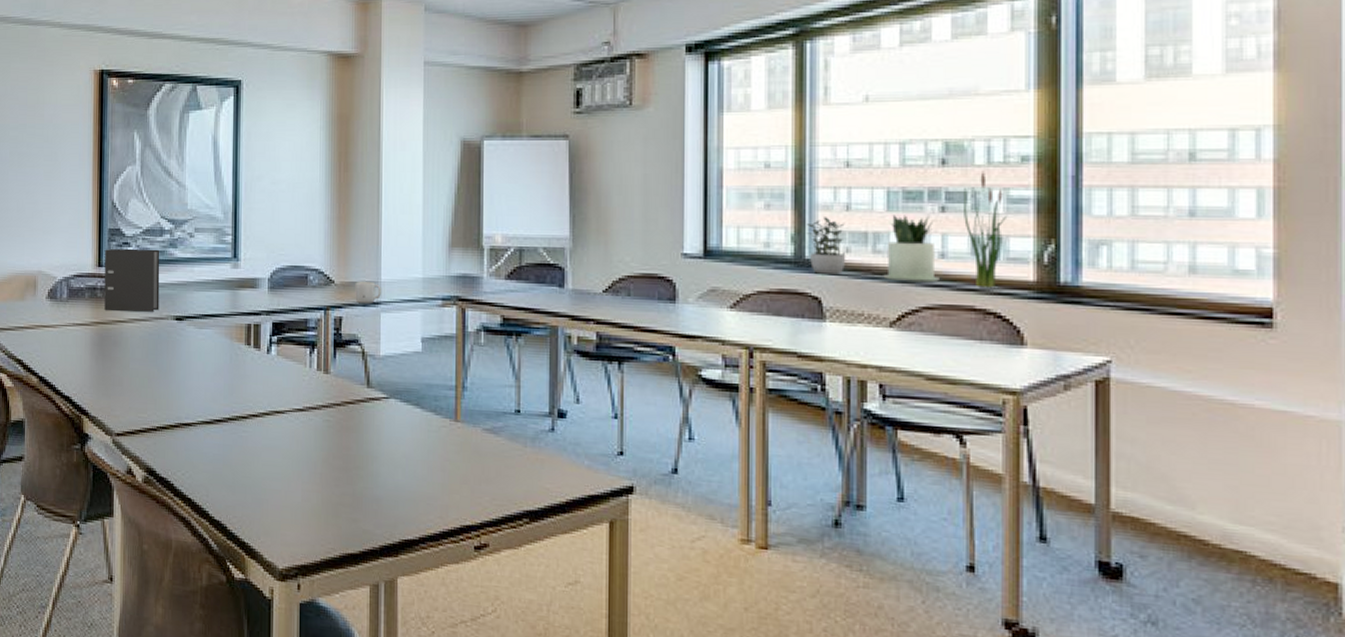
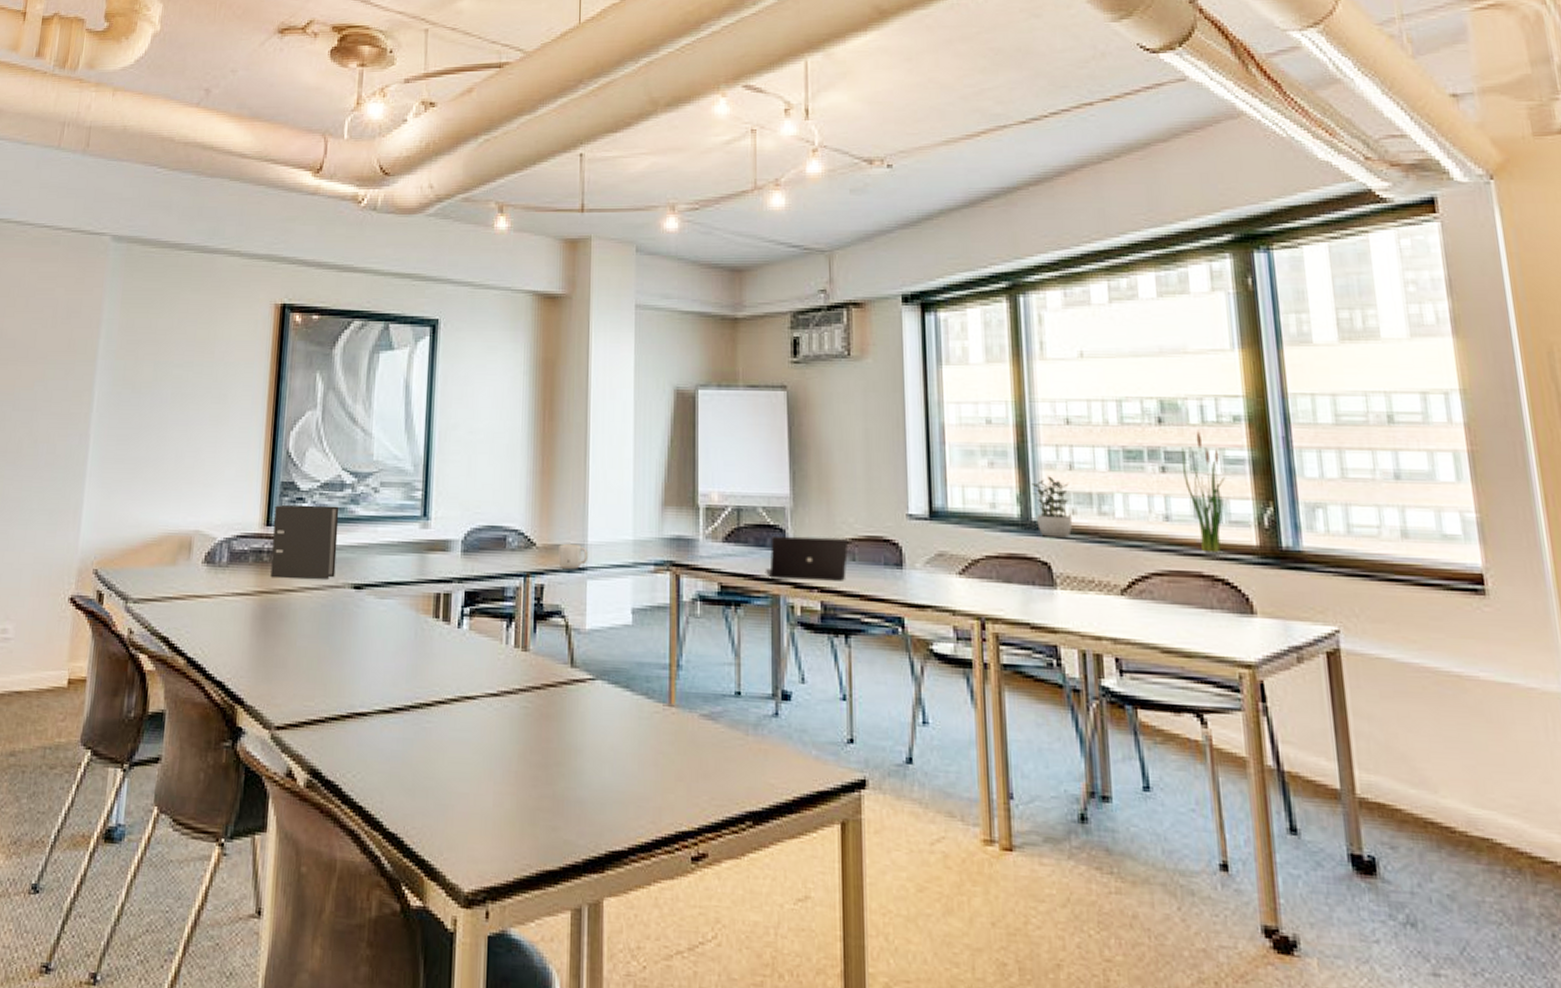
laptop: none [544,273,625,314] -> present [765,535,849,581]
planter: present [883,215,939,283] -> none [1110,475,1166,547]

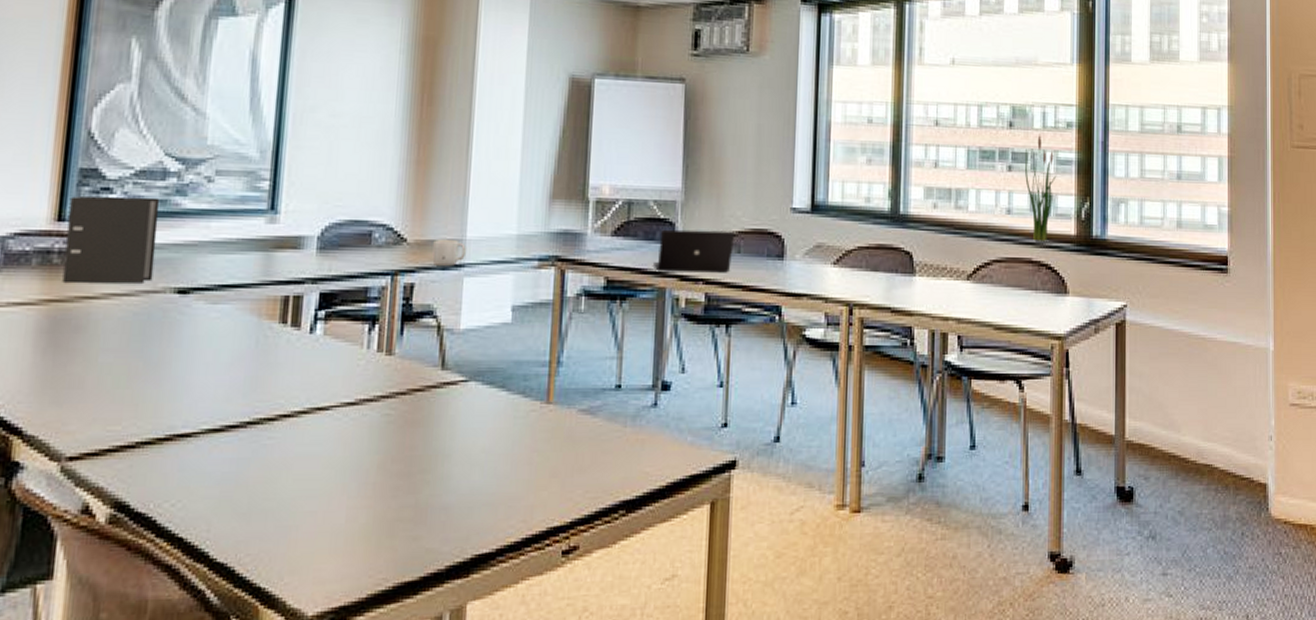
potted plant: present [1032,476,1073,538] -> none [902,173,934,229]

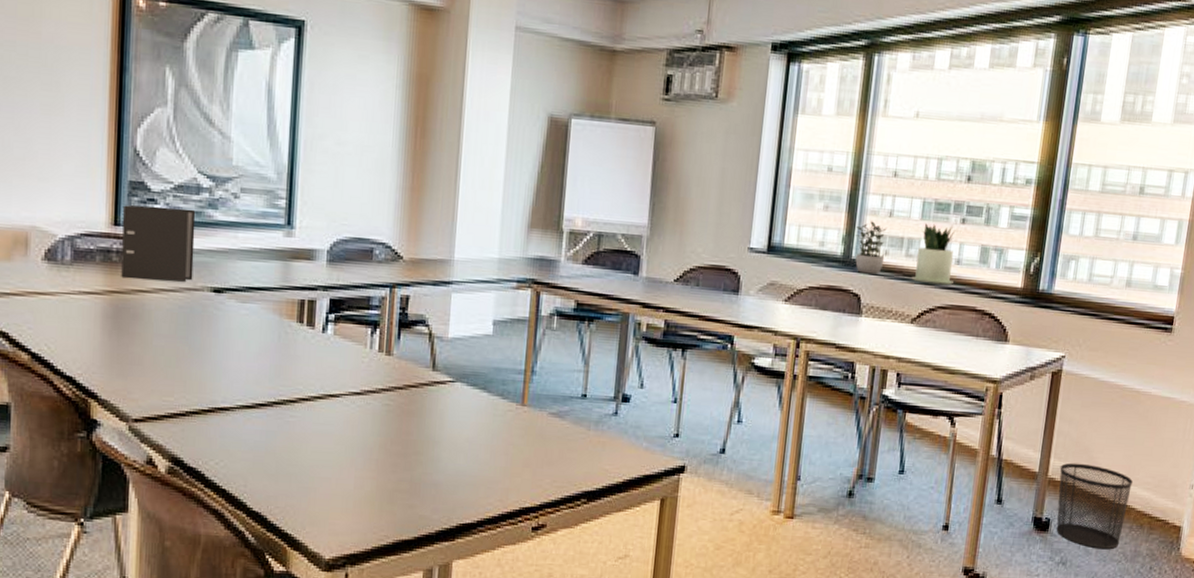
mug: present [432,240,466,266] -> none [424,259,454,283]
laptop: present [652,229,736,273] -> none [618,260,695,303]
potted plant: none [902,173,934,229] -> present [855,221,887,274]
planter: none [963,172,1006,237] -> present [911,223,956,286]
plant: present [1025,134,1057,241] -> none [977,189,1010,292]
waste bin: none [1136,421,1212,517] -> present [1056,462,1134,550]

